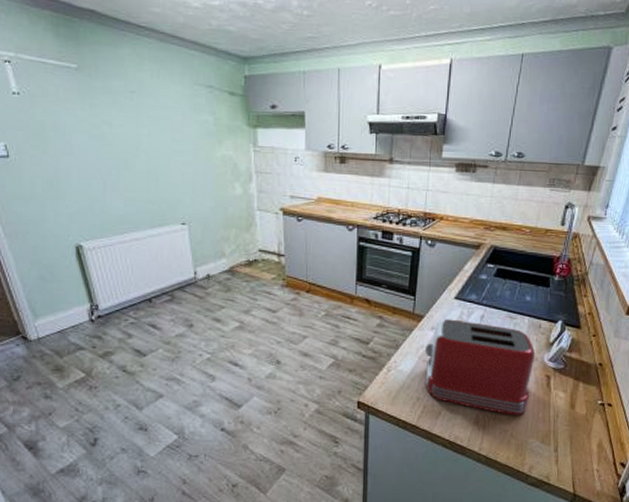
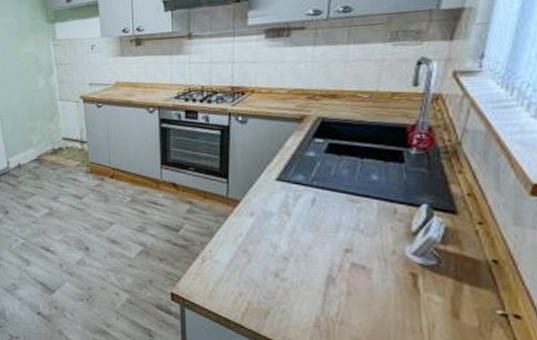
toaster: present [425,319,536,415] -> none [245,204,393,322]

